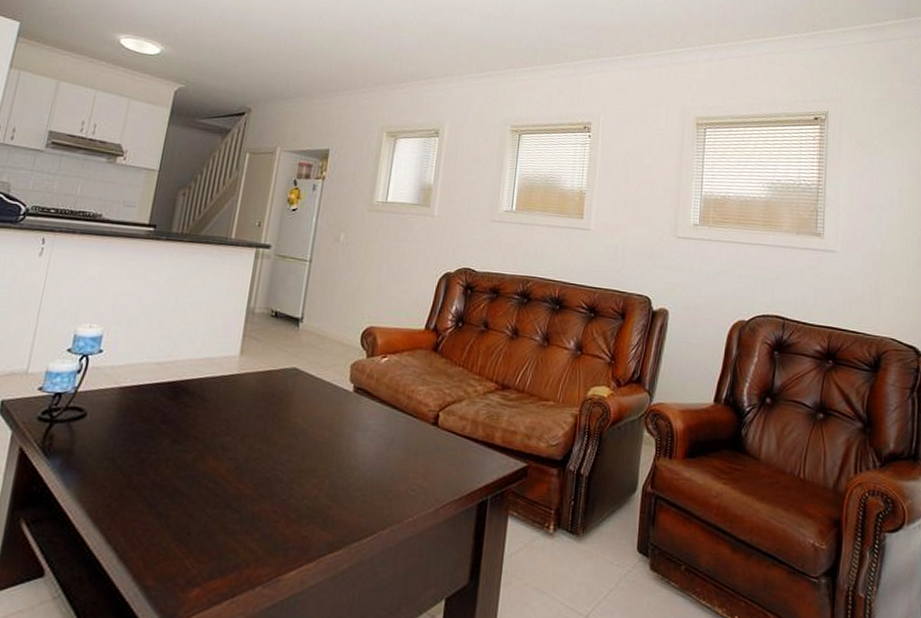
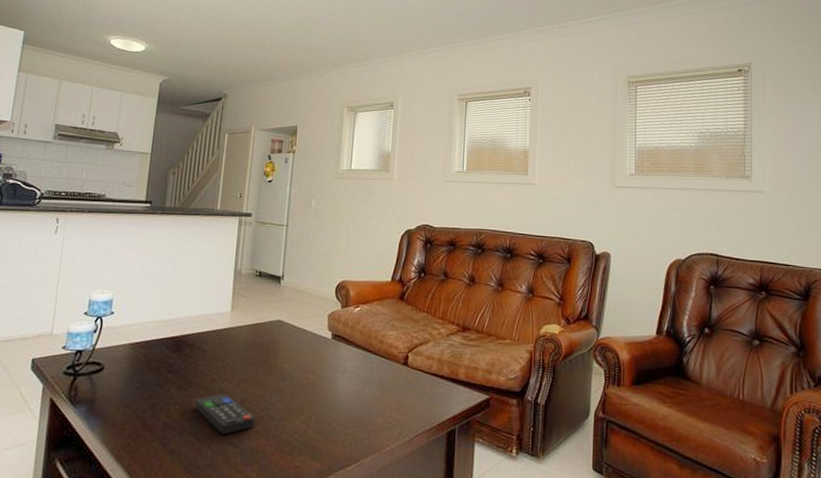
remote control: none [191,449,260,497] -> present [195,393,255,435]

